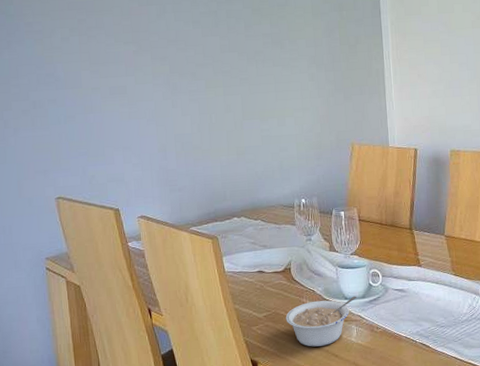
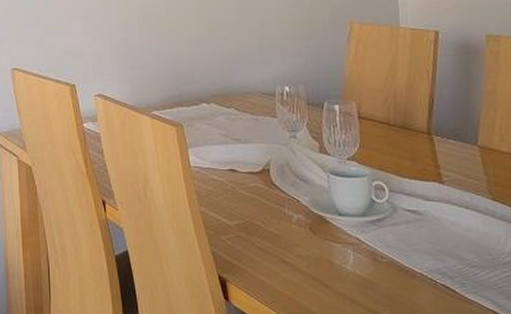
legume: present [285,296,357,347] -> none [262,212,354,271]

